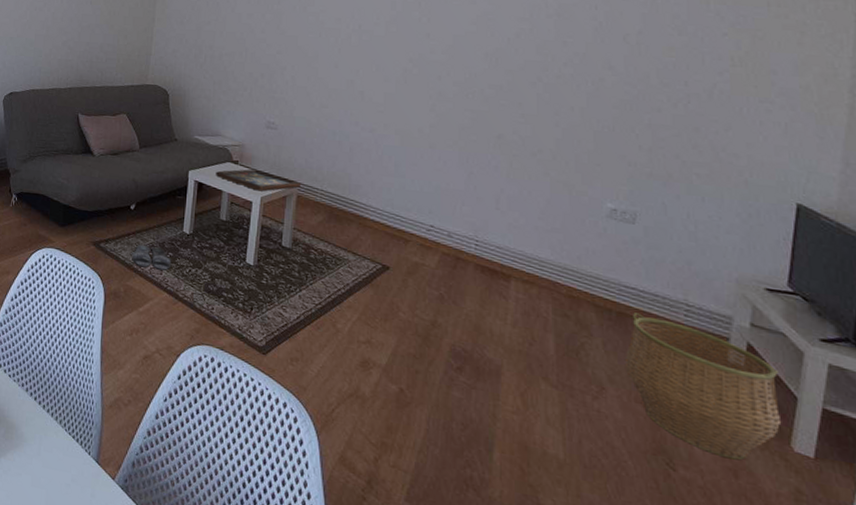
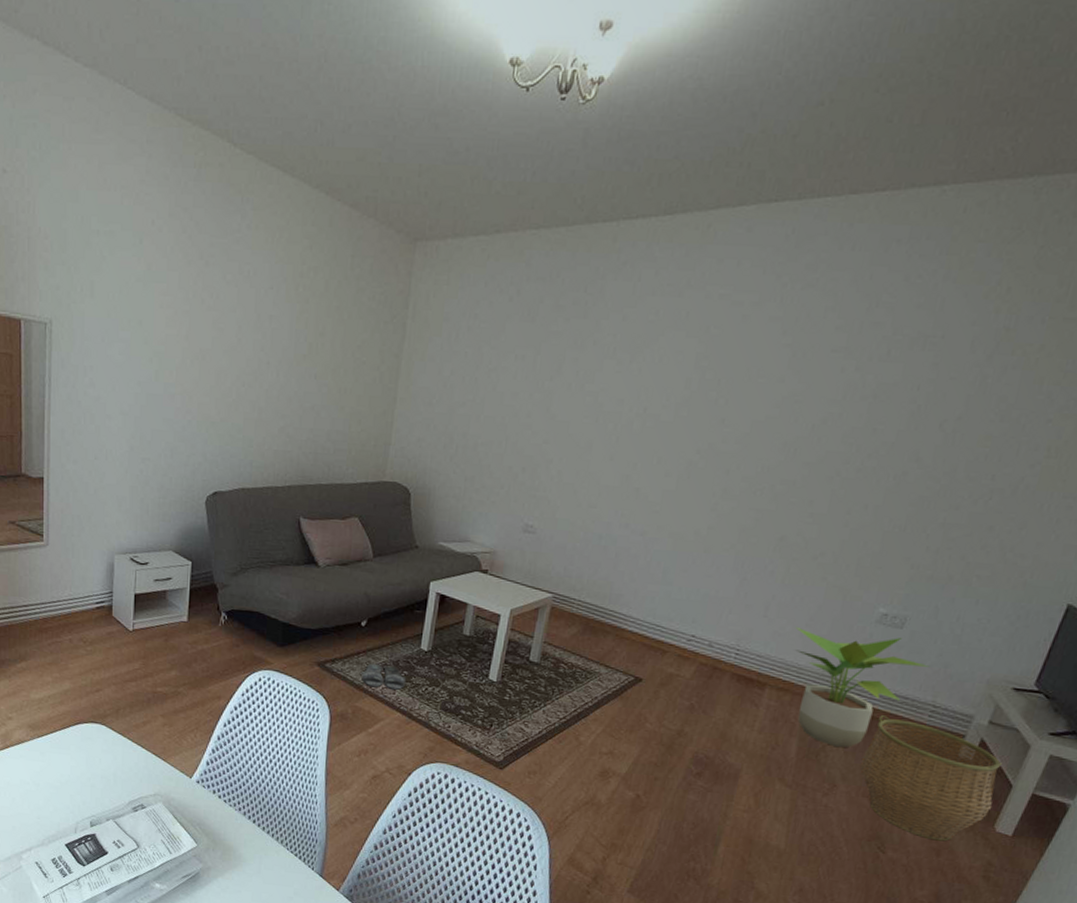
decorative tray: present [216,168,302,192] -> none [461,578,558,604]
potted plant: none [528,220,672,347] -> present [795,628,930,748]

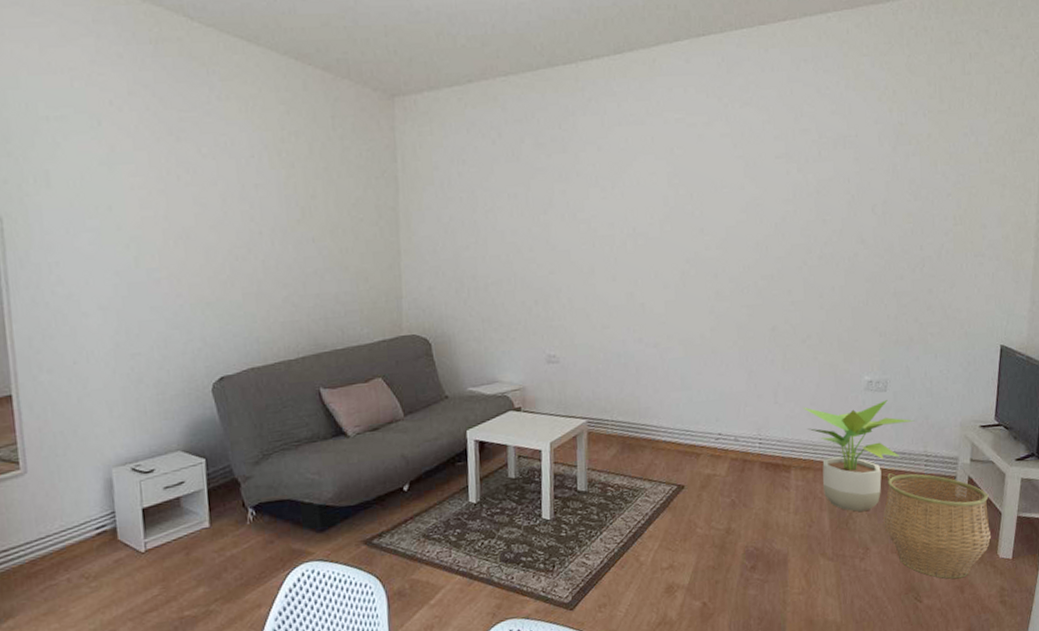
slippers: present [361,663,407,690] -> none [413,526,461,555]

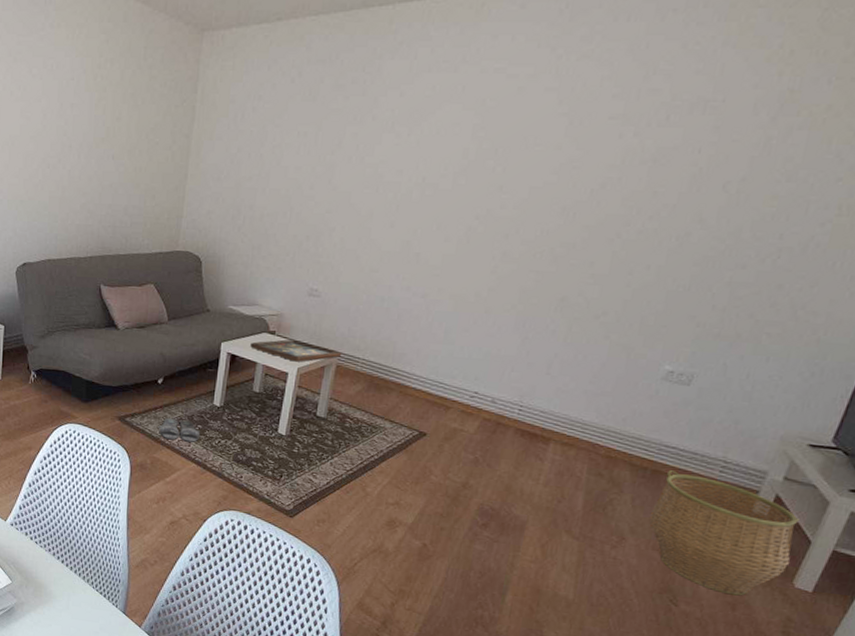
slippers: none [413,526,461,555] -> present [159,417,201,442]
decorative tray: none [497,412,591,437] -> present [250,339,342,362]
potted plant: present [802,400,915,512] -> none [578,385,719,502]

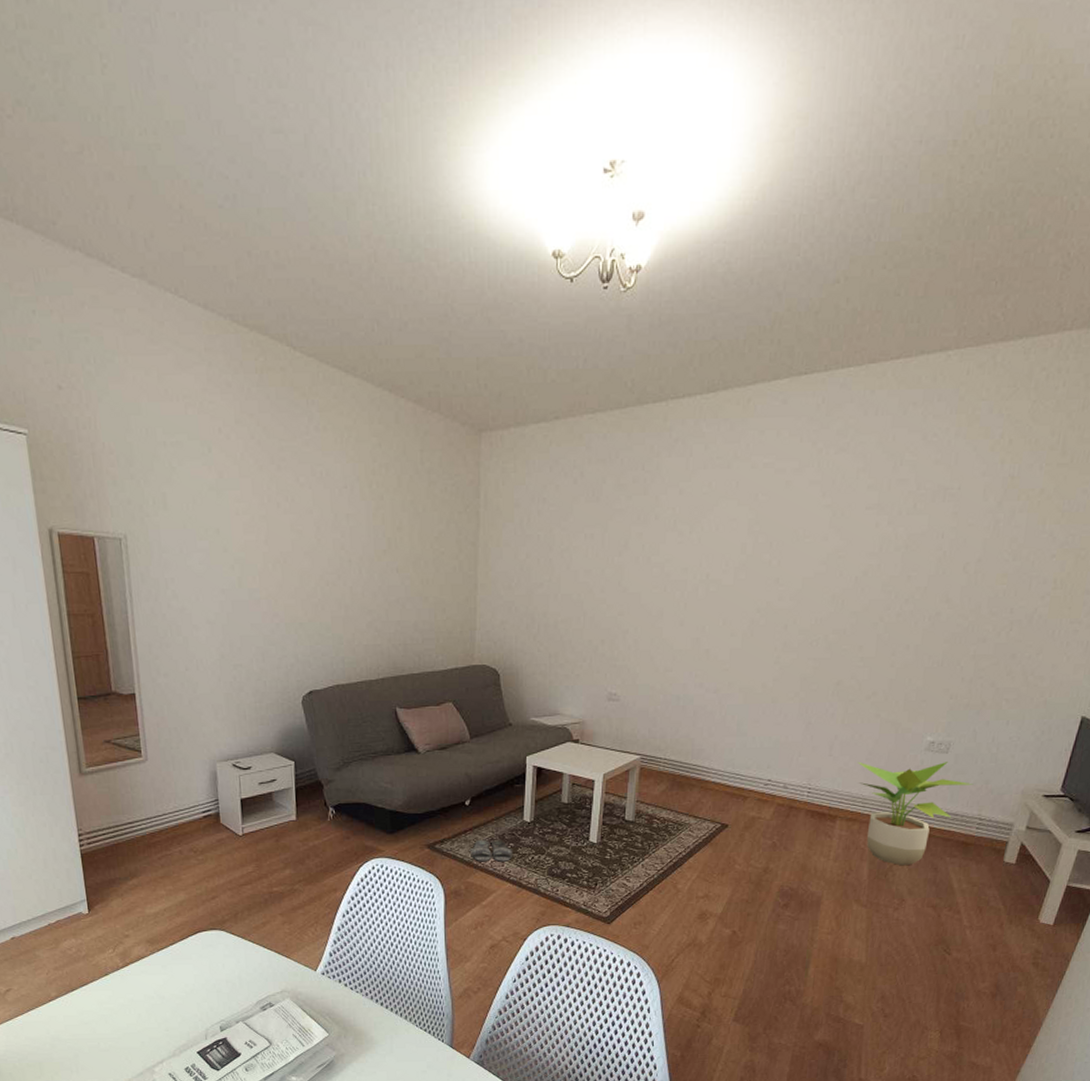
decorative tray: present [250,339,342,362] -> none [555,745,645,768]
potted plant: none [578,385,719,502] -> present [857,762,974,865]
basket: present [649,470,799,596] -> none [923,832,1040,938]

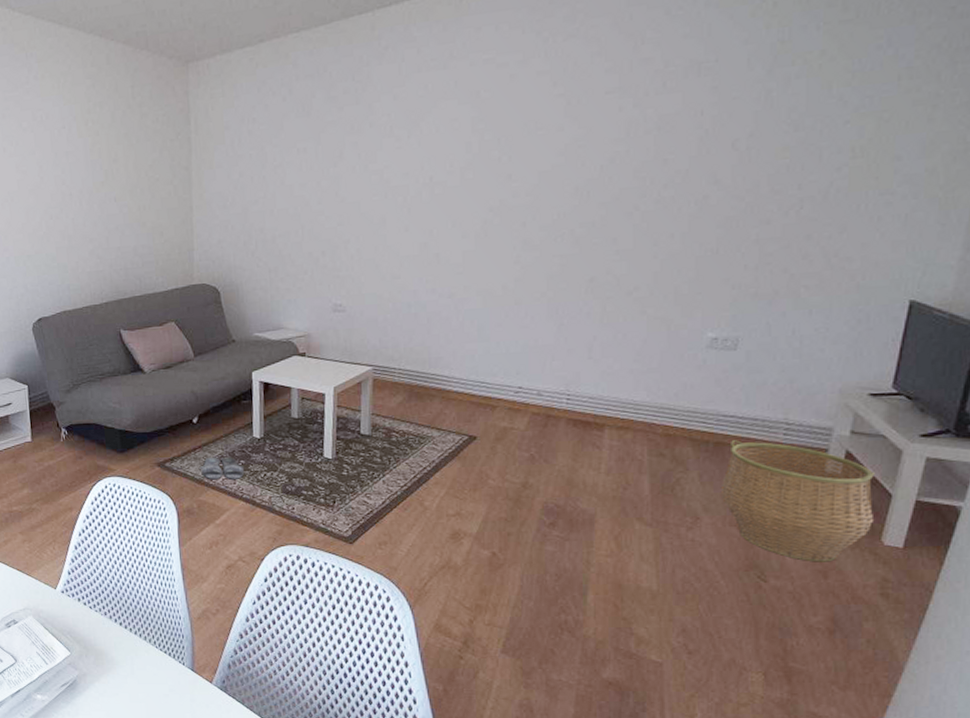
potted plant: present [857,762,974,865] -> none [623,360,774,478]
basket: none [923,832,1040,938] -> present [720,440,875,562]

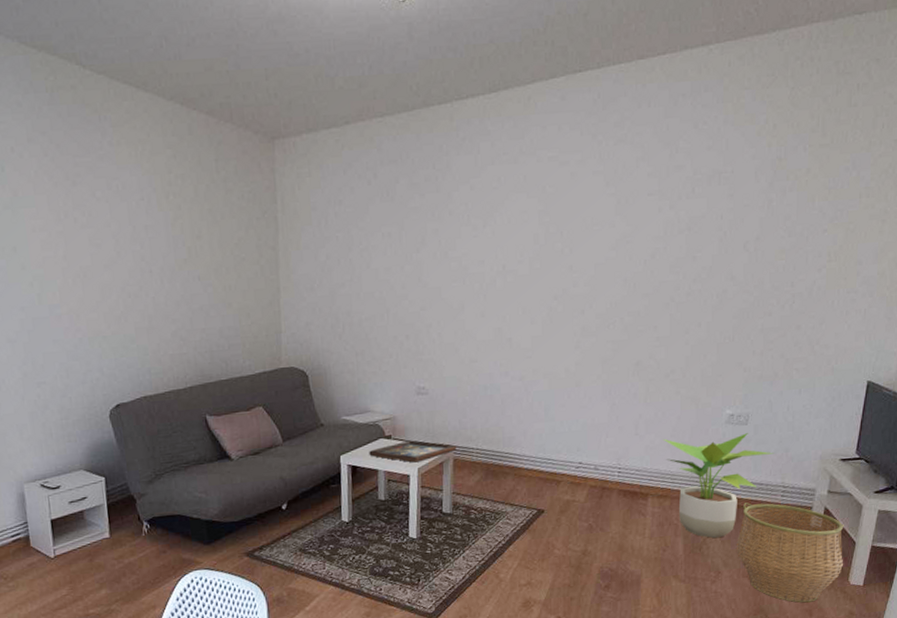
slippers: present [201,457,245,480] -> none [290,542,334,567]
decorative tray: none [282,358,377,381] -> present [369,440,457,463]
potted plant: none [623,360,774,478] -> present [663,433,774,538]

